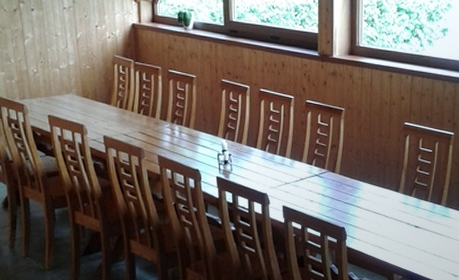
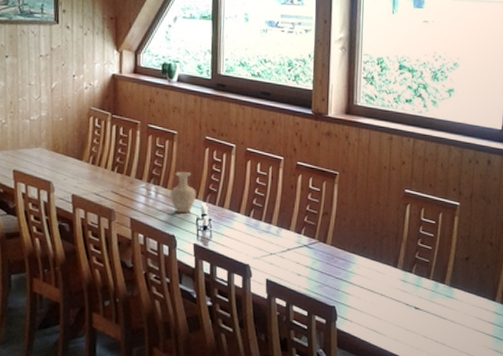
vase: none [192,112,216,150] -> present [170,172,196,214]

